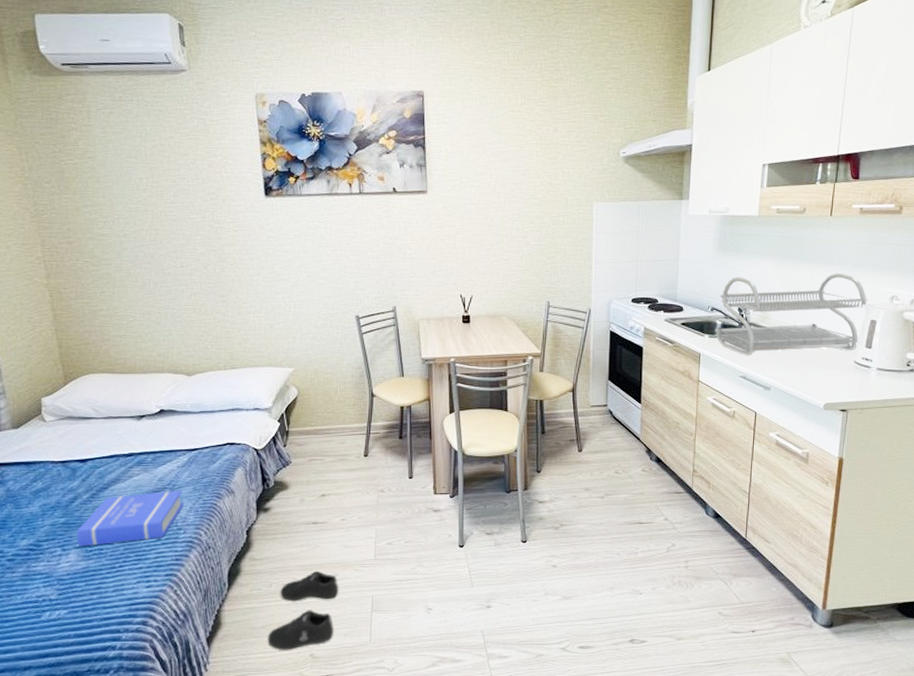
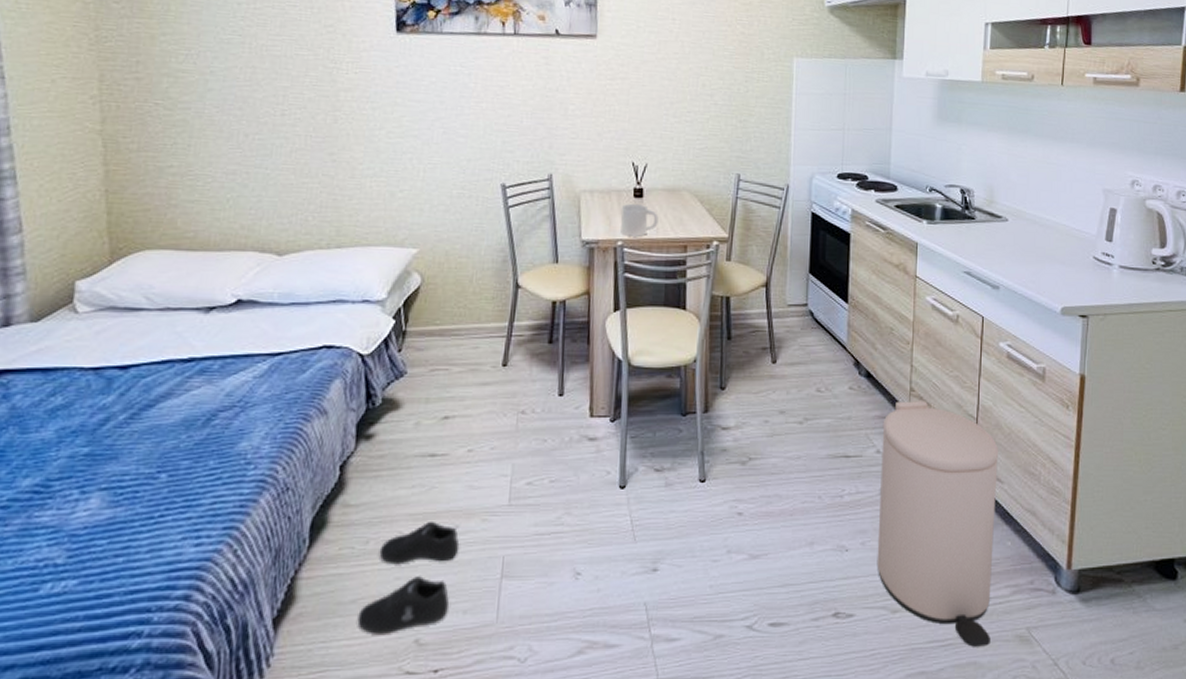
book: present [76,490,183,547] -> none [103,409,257,488]
mug: none [452,328,483,355] -> present [620,203,659,238]
pedal bin: none [665,480,767,666] -> present [877,401,999,647]
dish rack: present [715,273,868,356] -> none [934,151,1106,248]

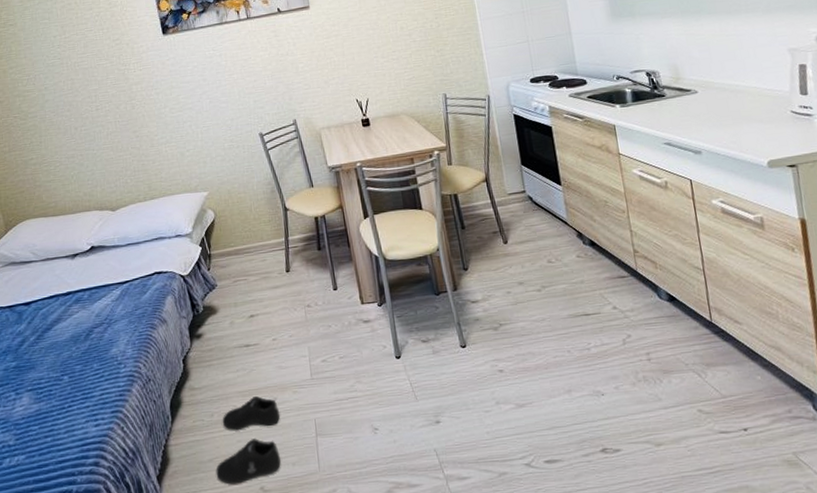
mug: present [620,203,659,238] -> none [354,131,387,159]
pedal bin: present [877,401,999,647] -> none [614,260,759,473]

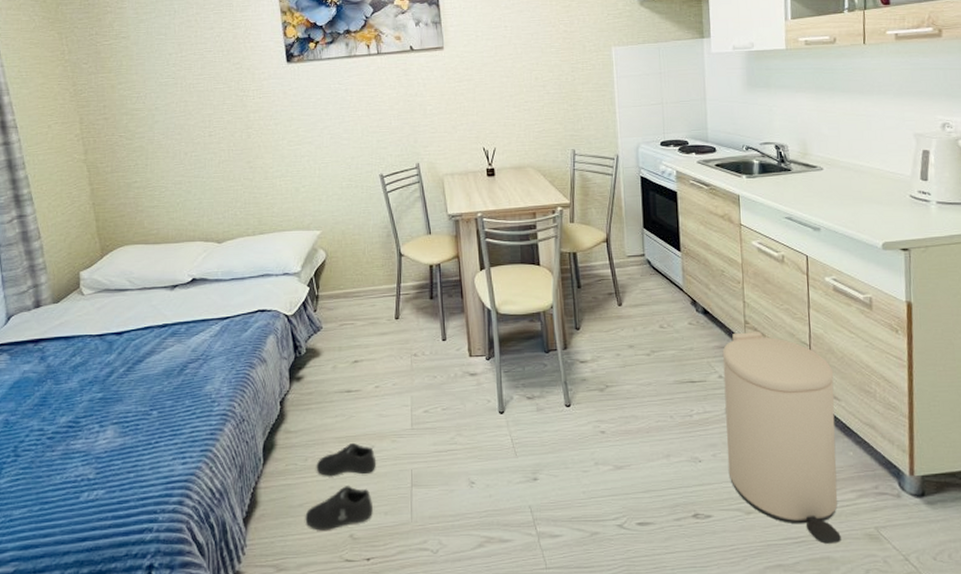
pedal bin: none [614,260,759,473] -> present [722,332,841,544]

